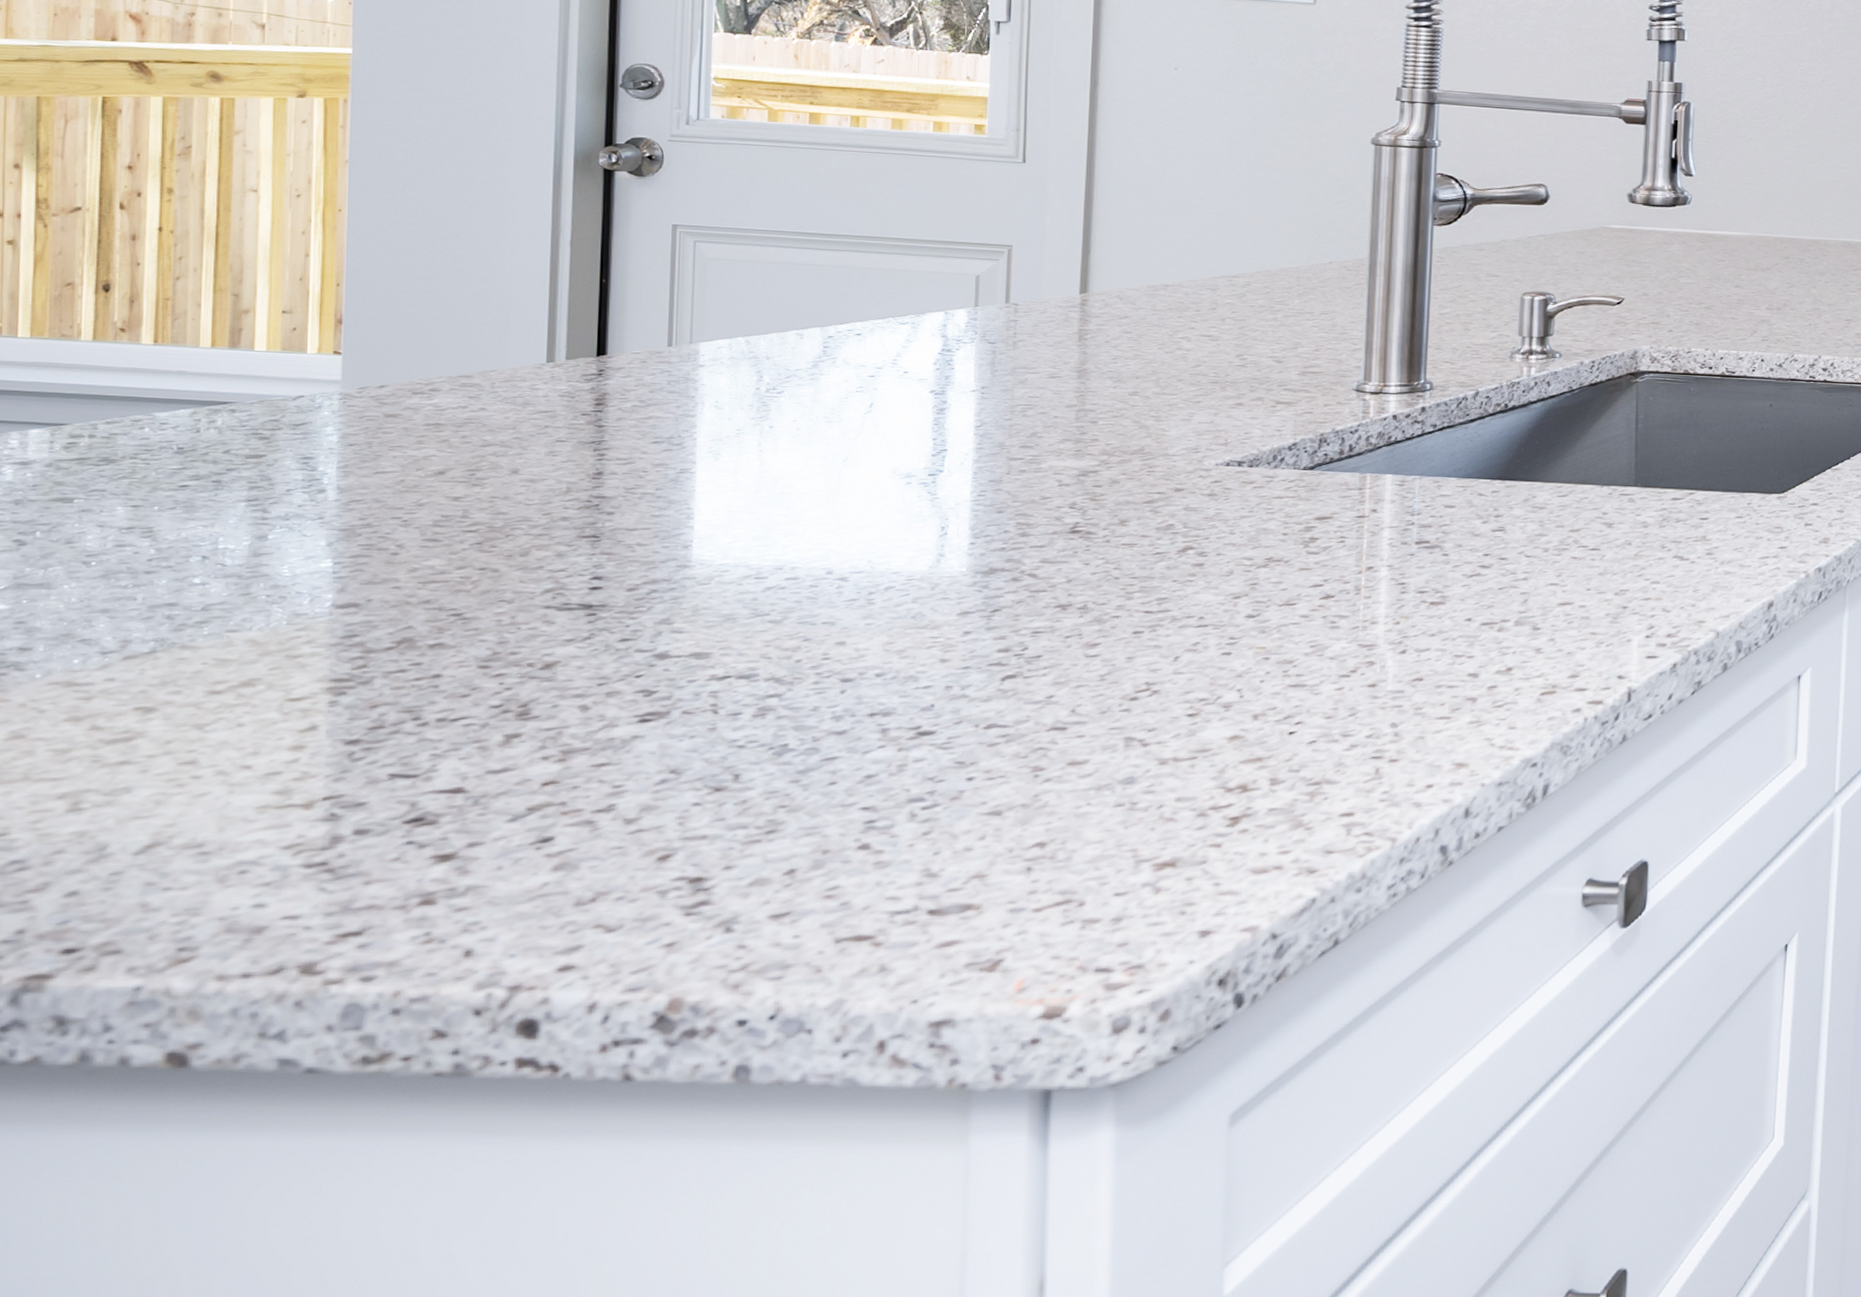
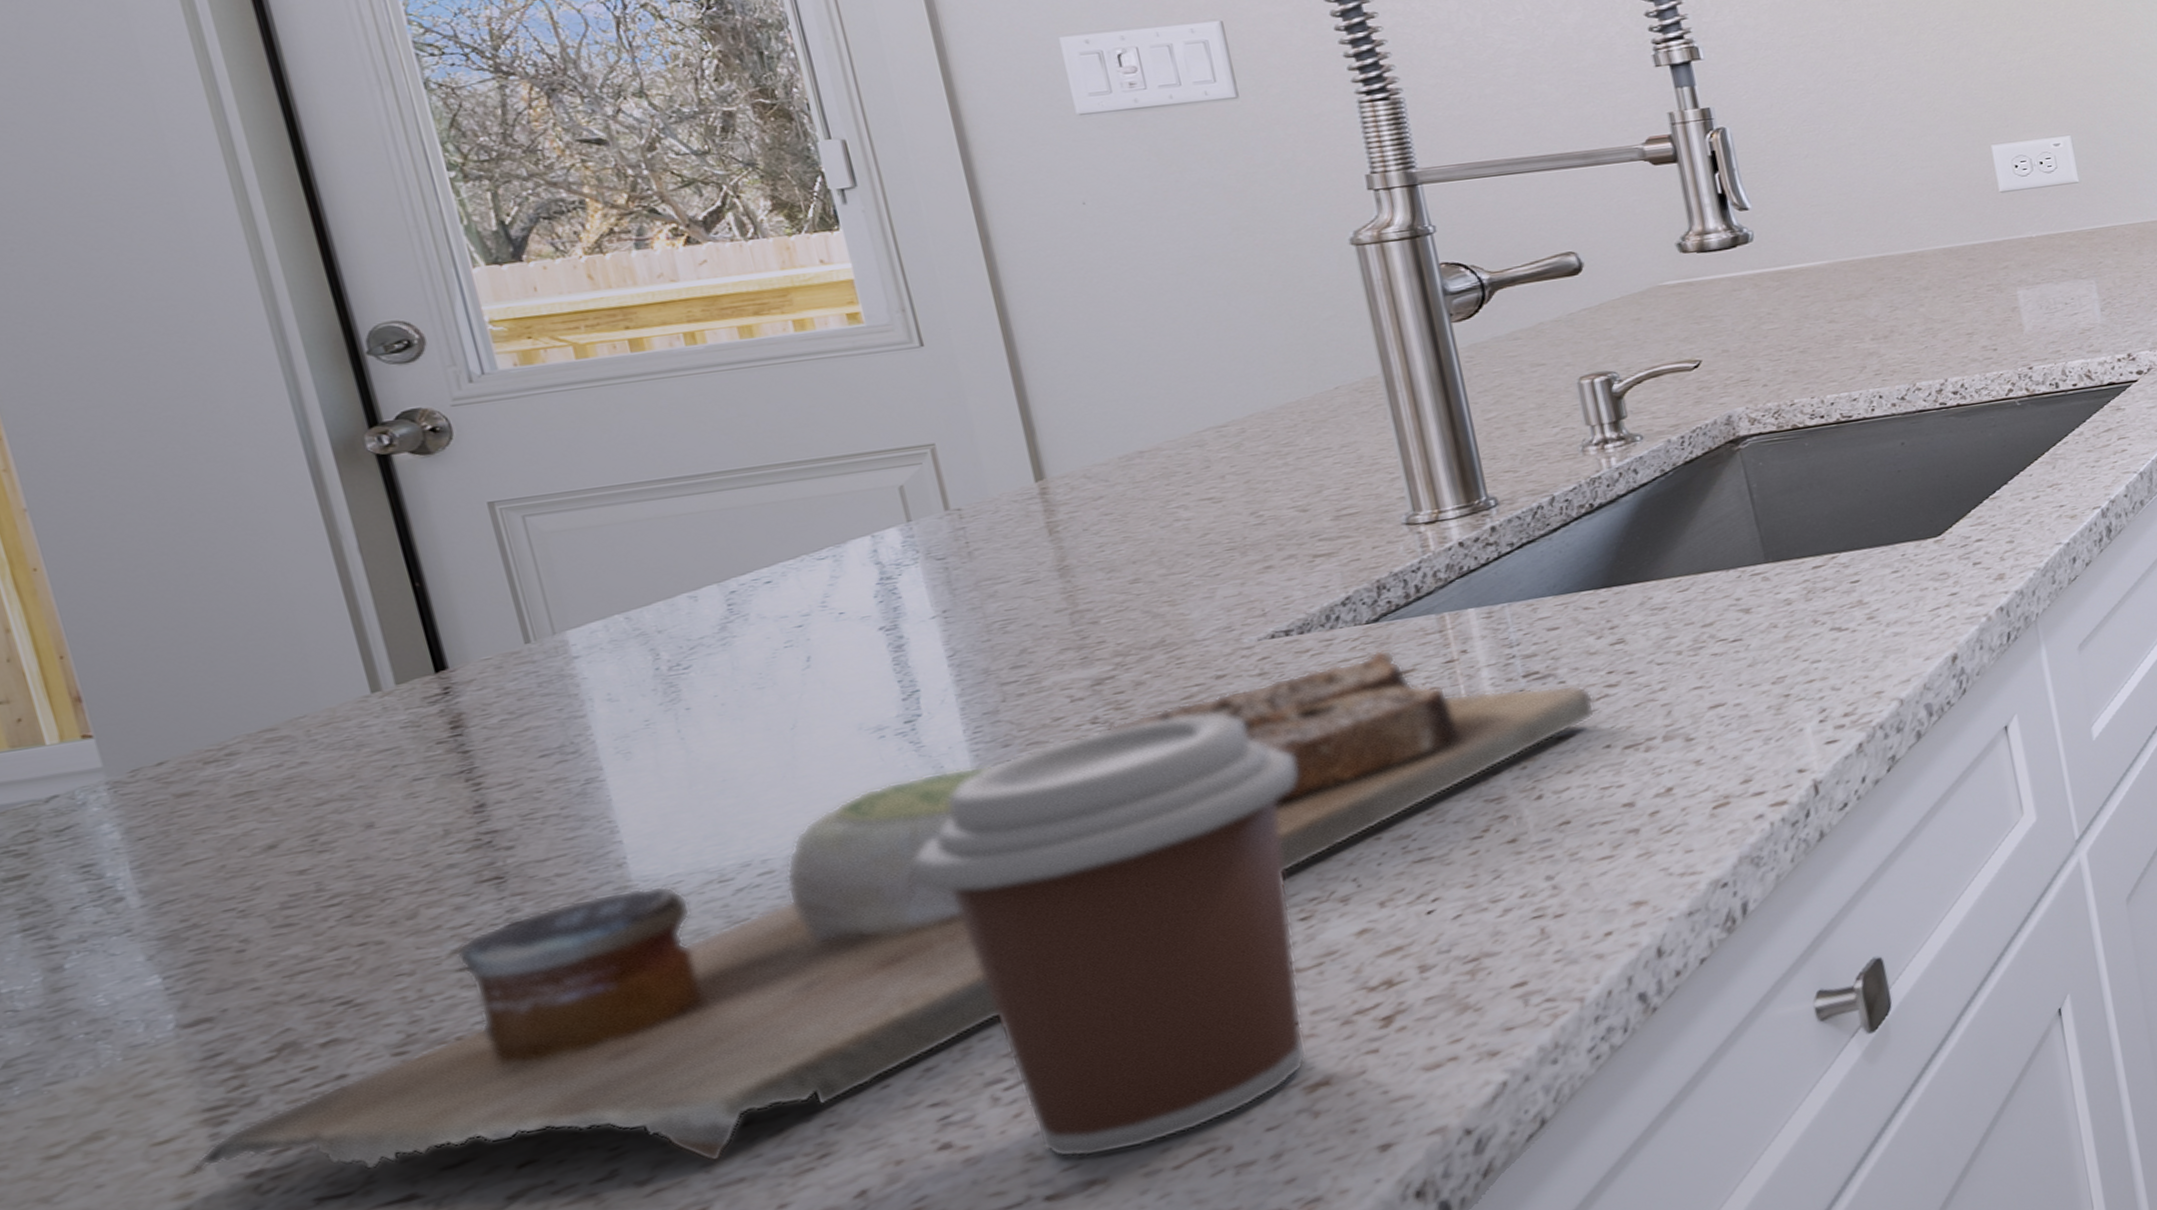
cutting board: none [308,495,1468,817] -> present [192,650,1596,1174]
coffee cup: none [903,515,1218,885] -> present [913,714,1307,1158]

